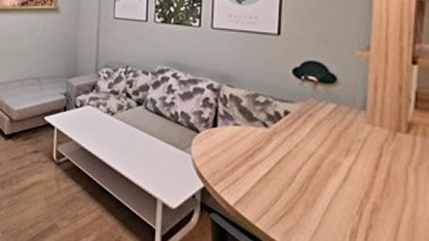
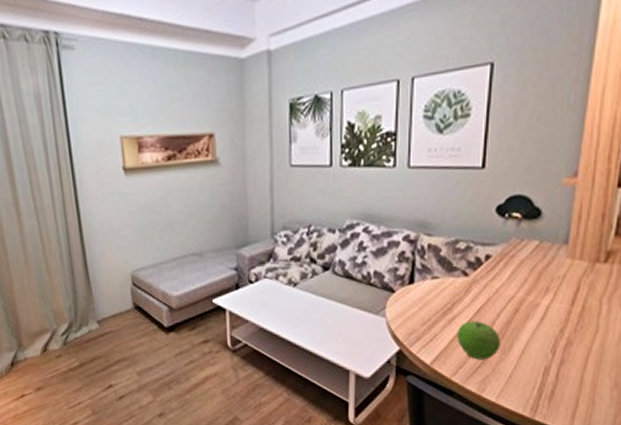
fruit: none [259,169,303,211] -> present [457,321,500,360]

